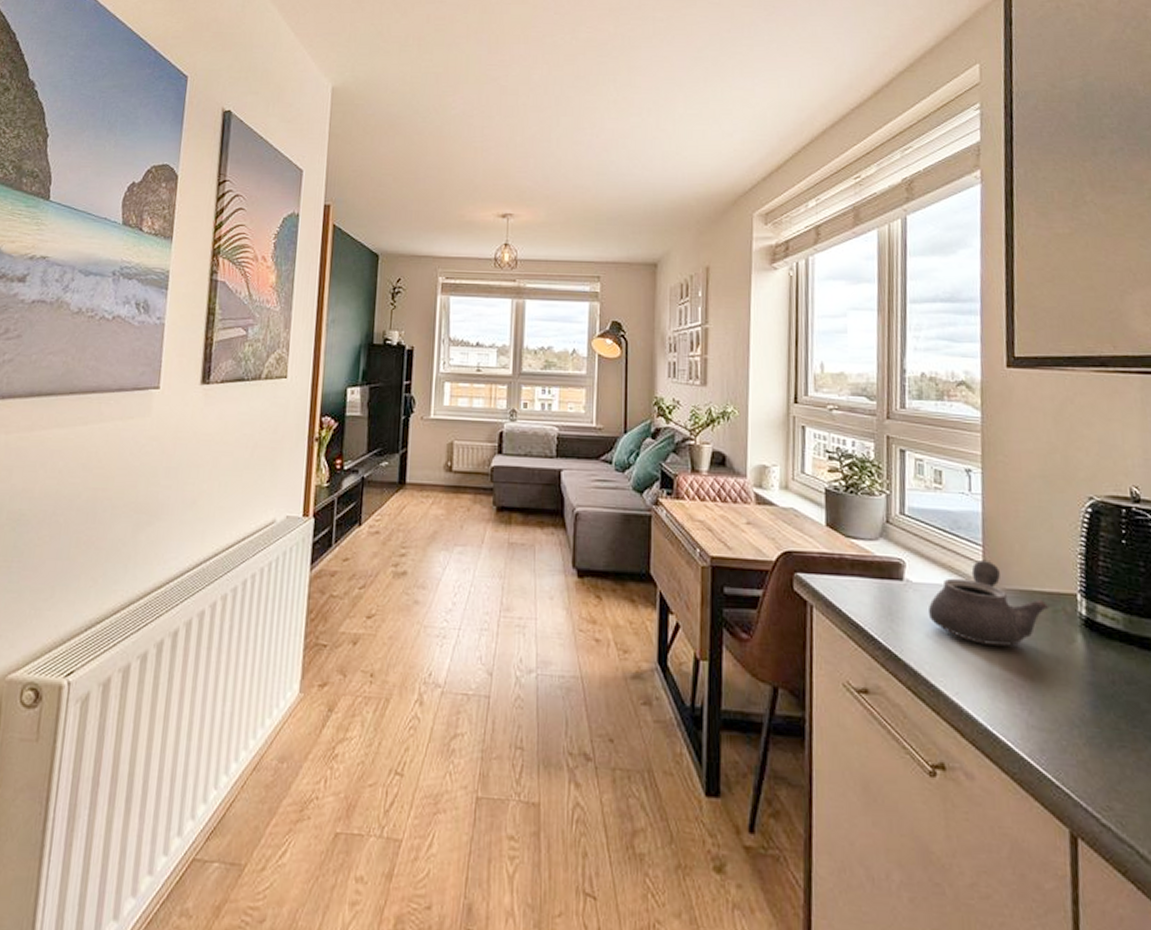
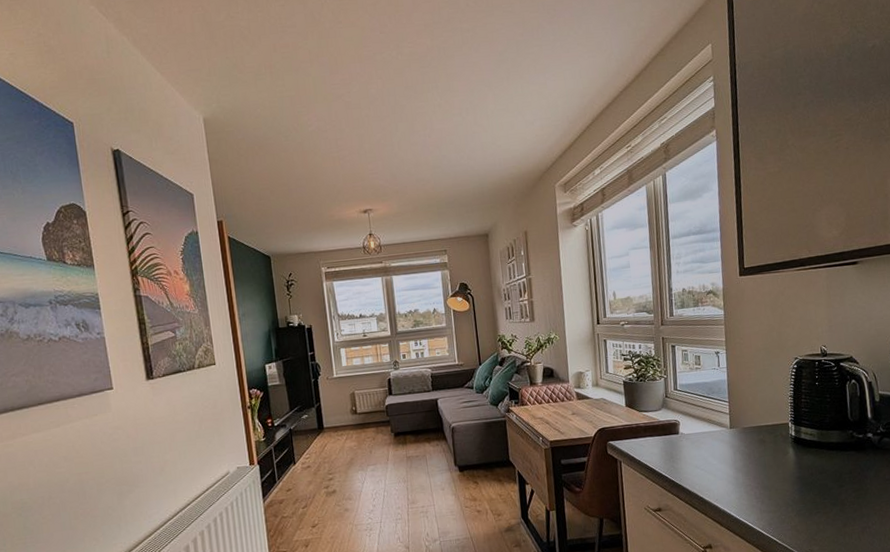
teapot: present [927,560,1050,646] -> none [696,411,772,466]

